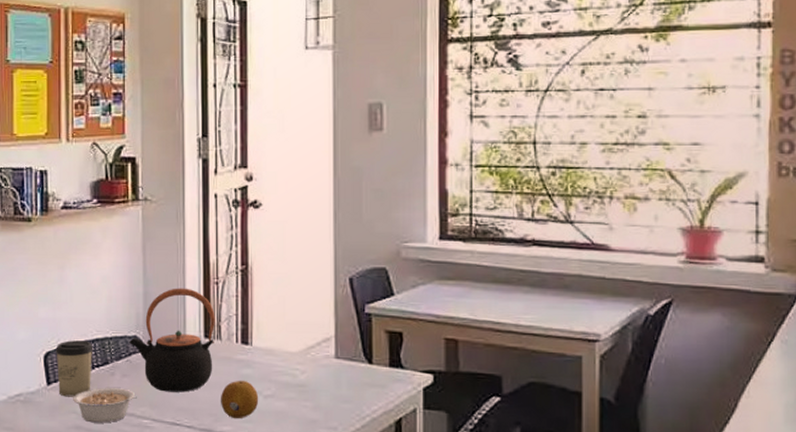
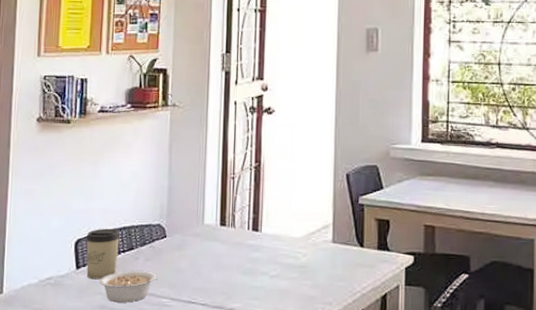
teapot: present [128,288,215,392] -> none [152,182,231,274]
fruit: present [220,380,259,419] -> none [231,262,266,297]

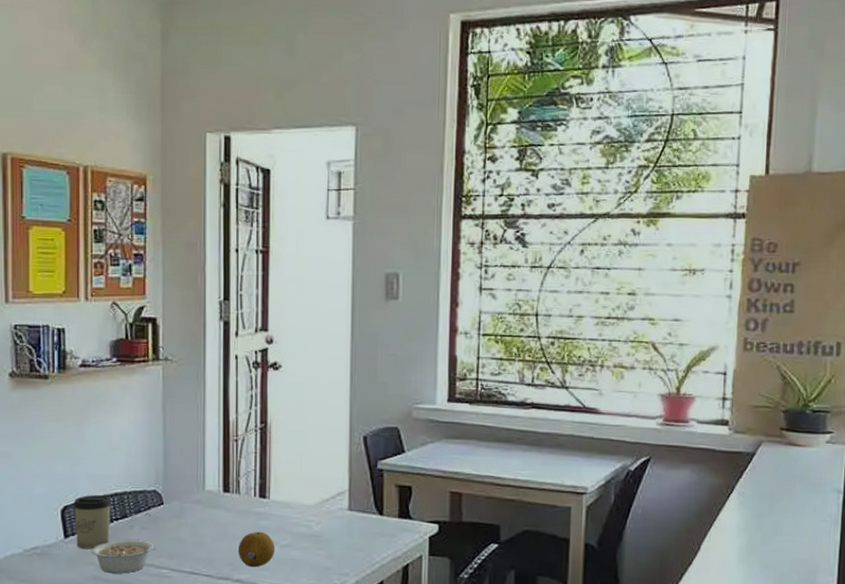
fruit: none [231,262,266,297] -> present [237,531,275,568]

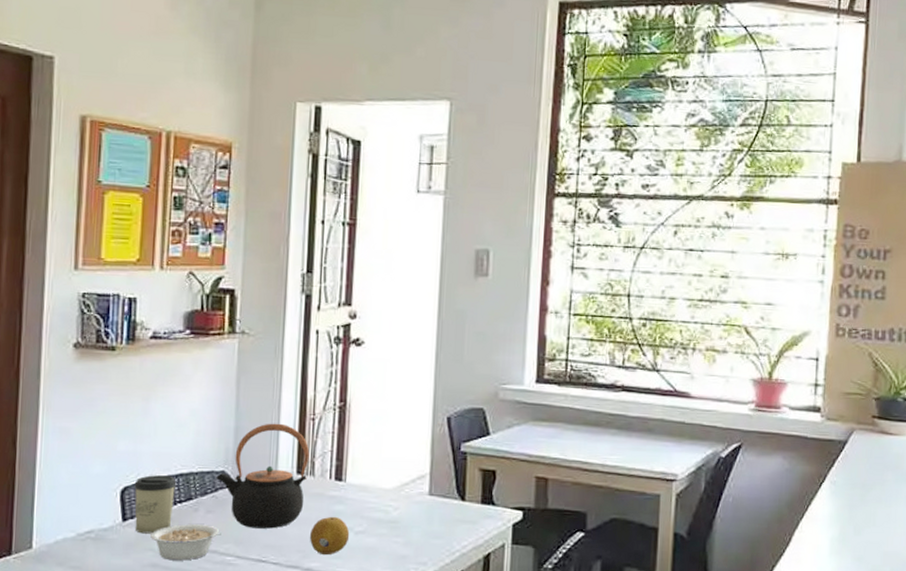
teapot: none [147,444,234,543] -> present [215,423,310,529]

